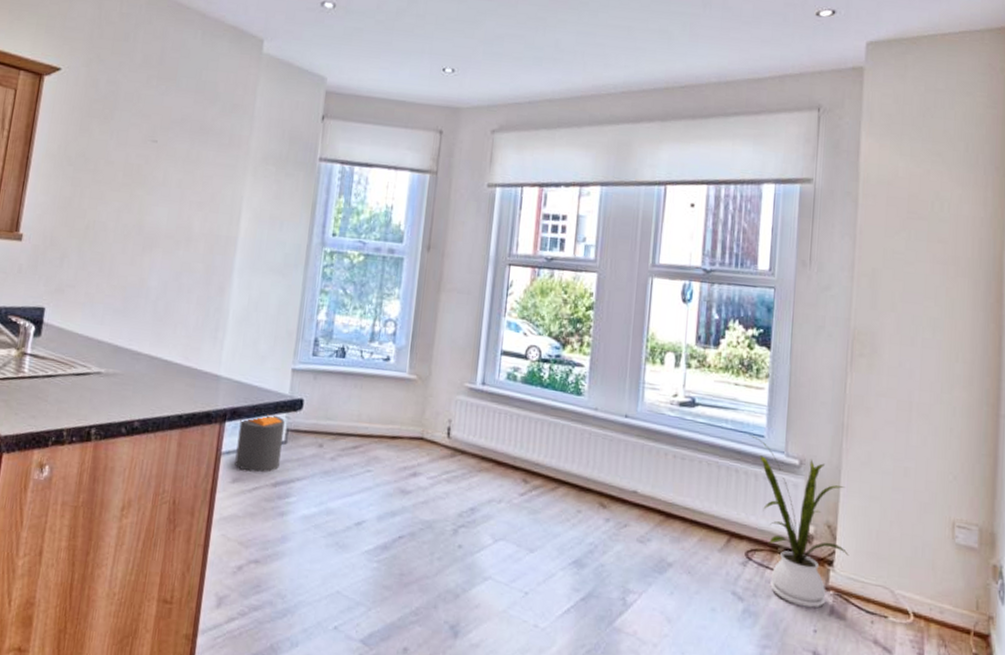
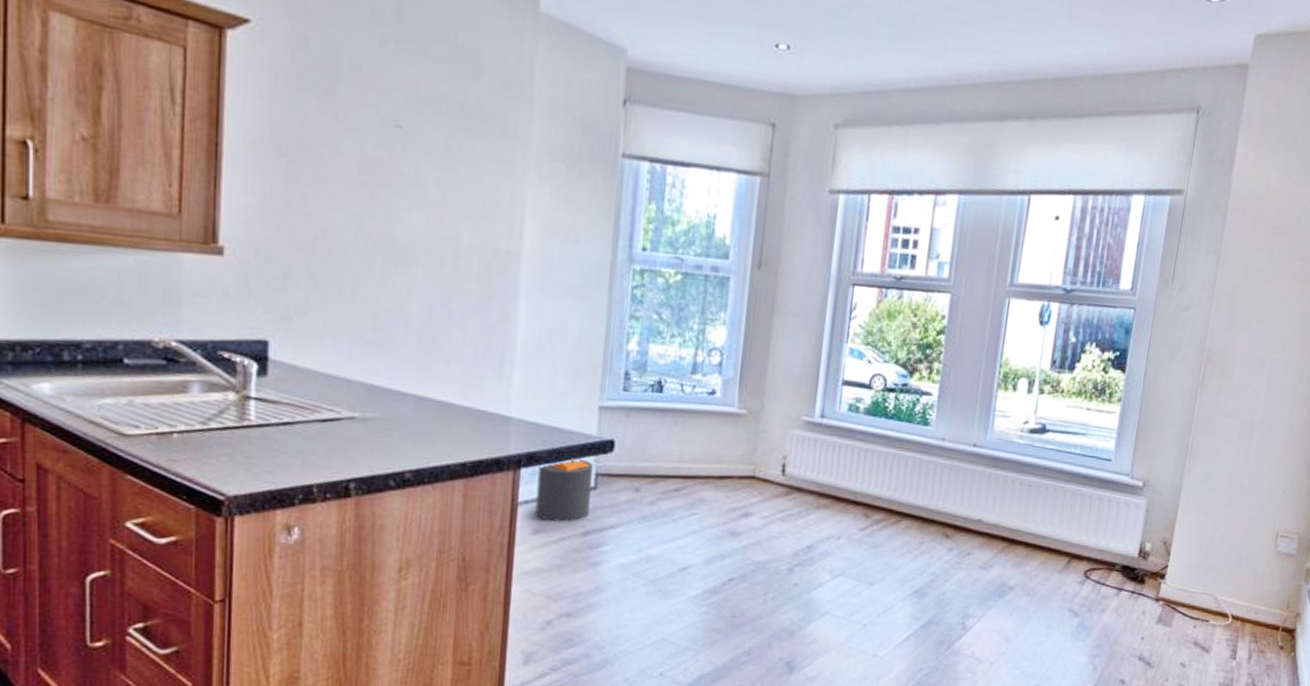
house plant: present [749,435,849,609] -> none [1097,459,1183,618]

